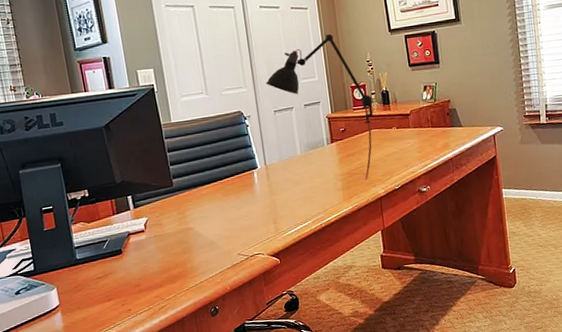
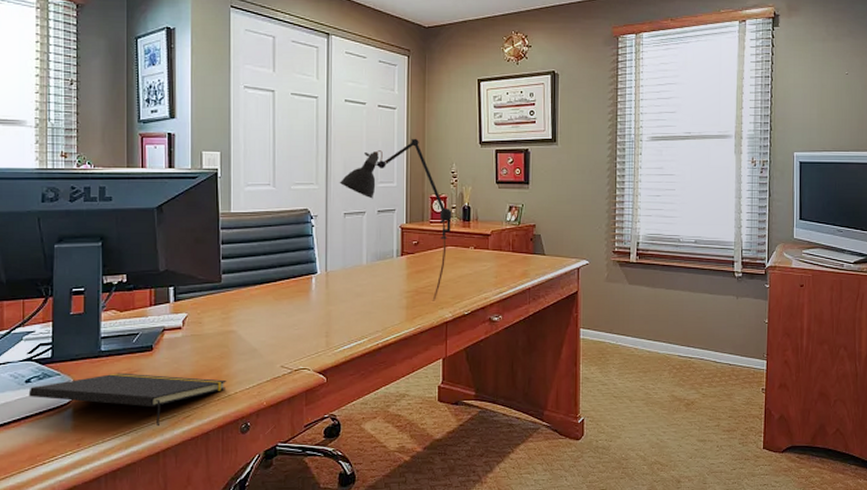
notepad: none [19,272,192,319] -> present [28,373,227,427]

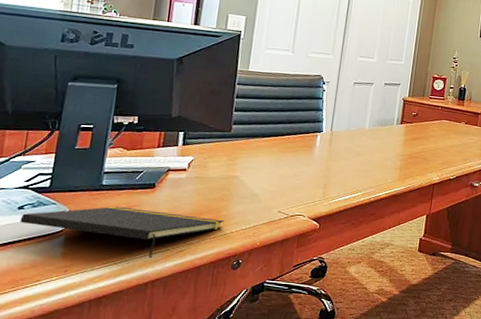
desk lamp: present [339,138,452,301] -> none [353,25,450,165]

